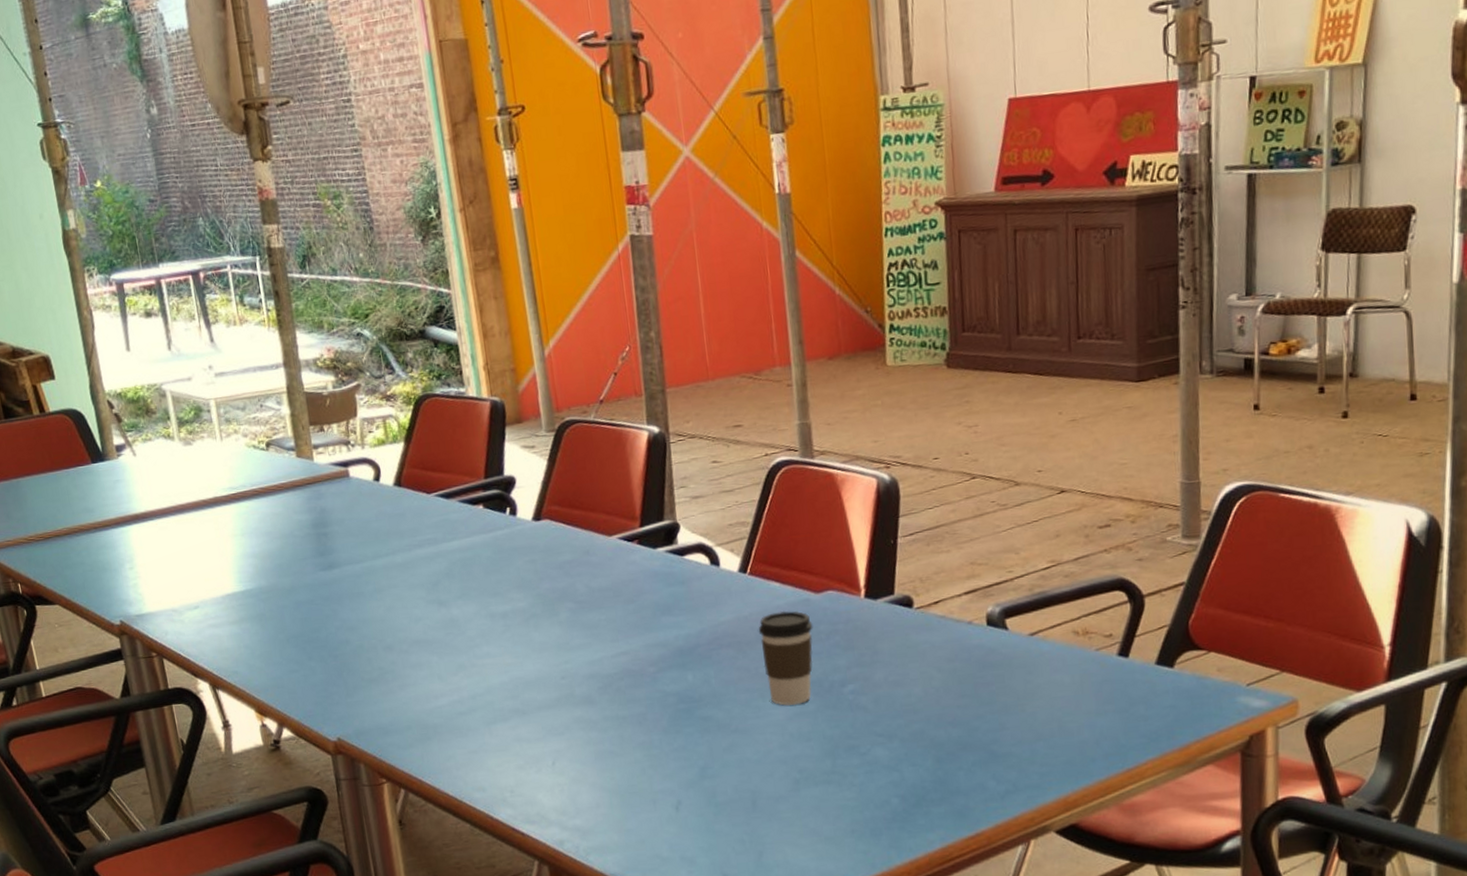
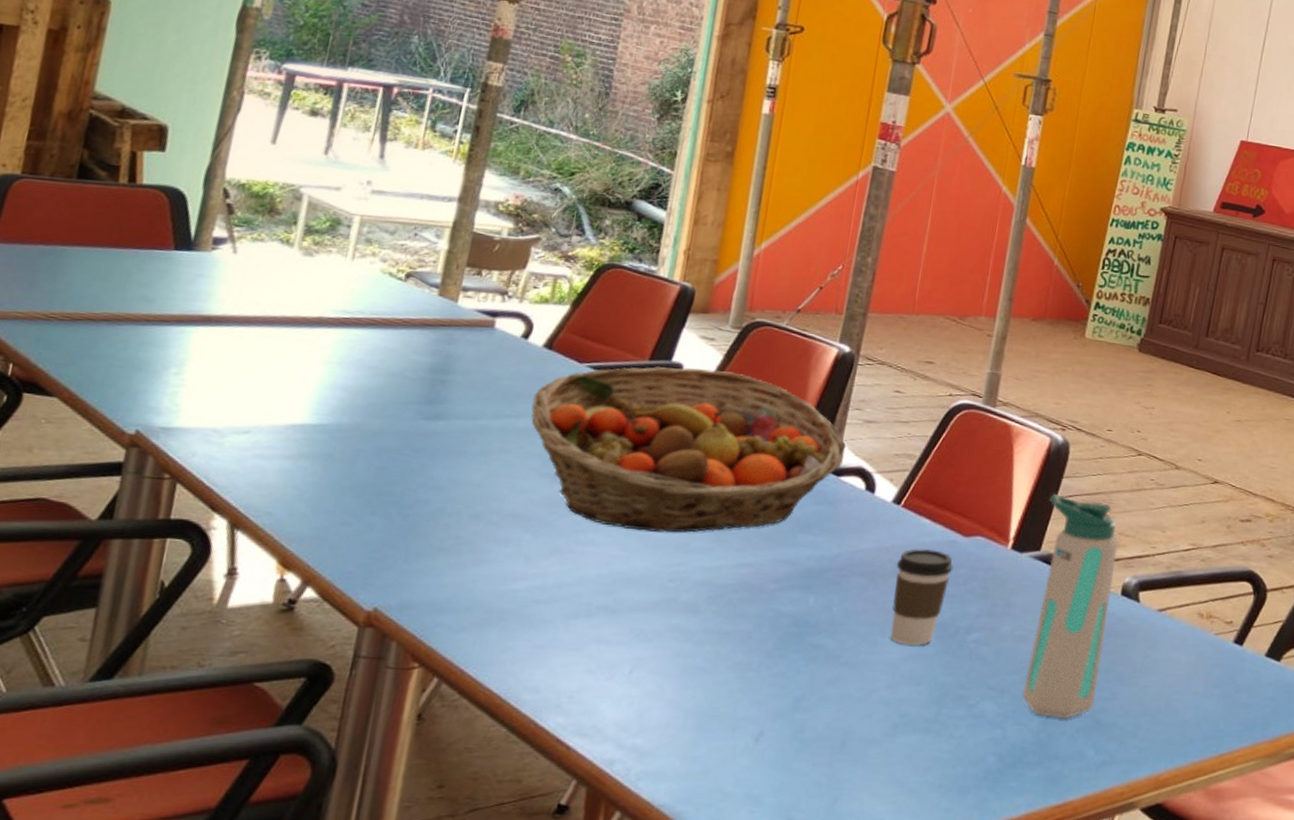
fruit basket: none [400,474,683,638] -> present [531,366,844,533]
water bottle: none [891,534,985,755] -> present [1021,493,1119,719]

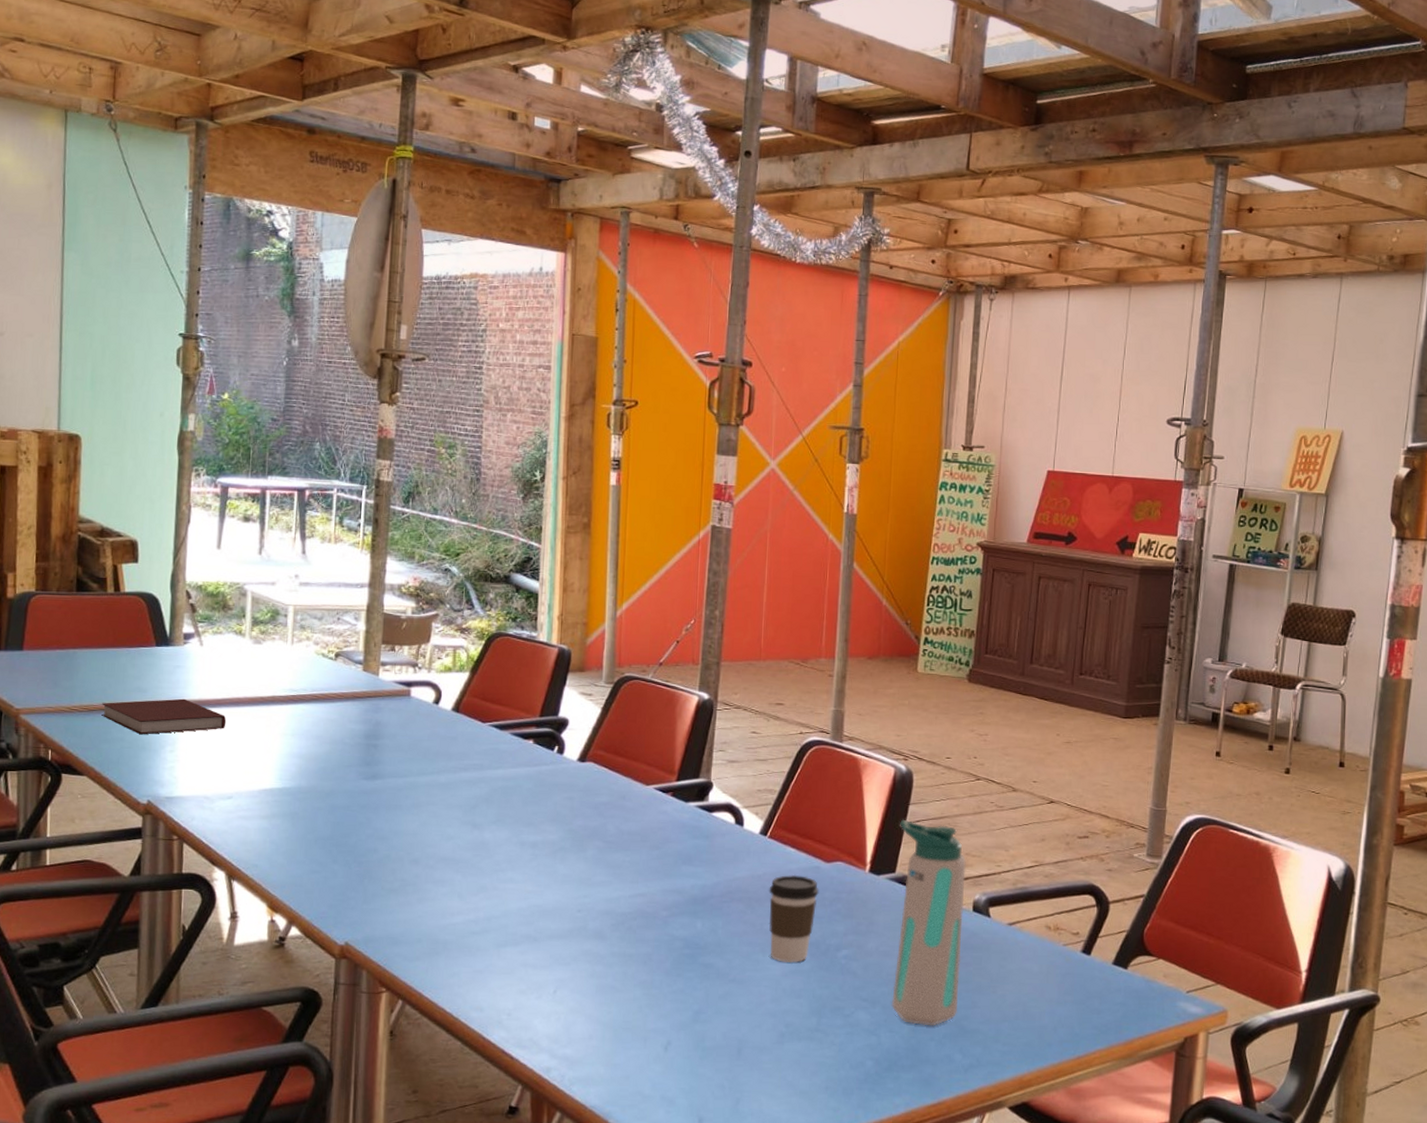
notebook: none [89,311,255,353] -> present [101,698,227,735]
fruit basket: present [531,366,844,533] -> none [449,721,713,869]

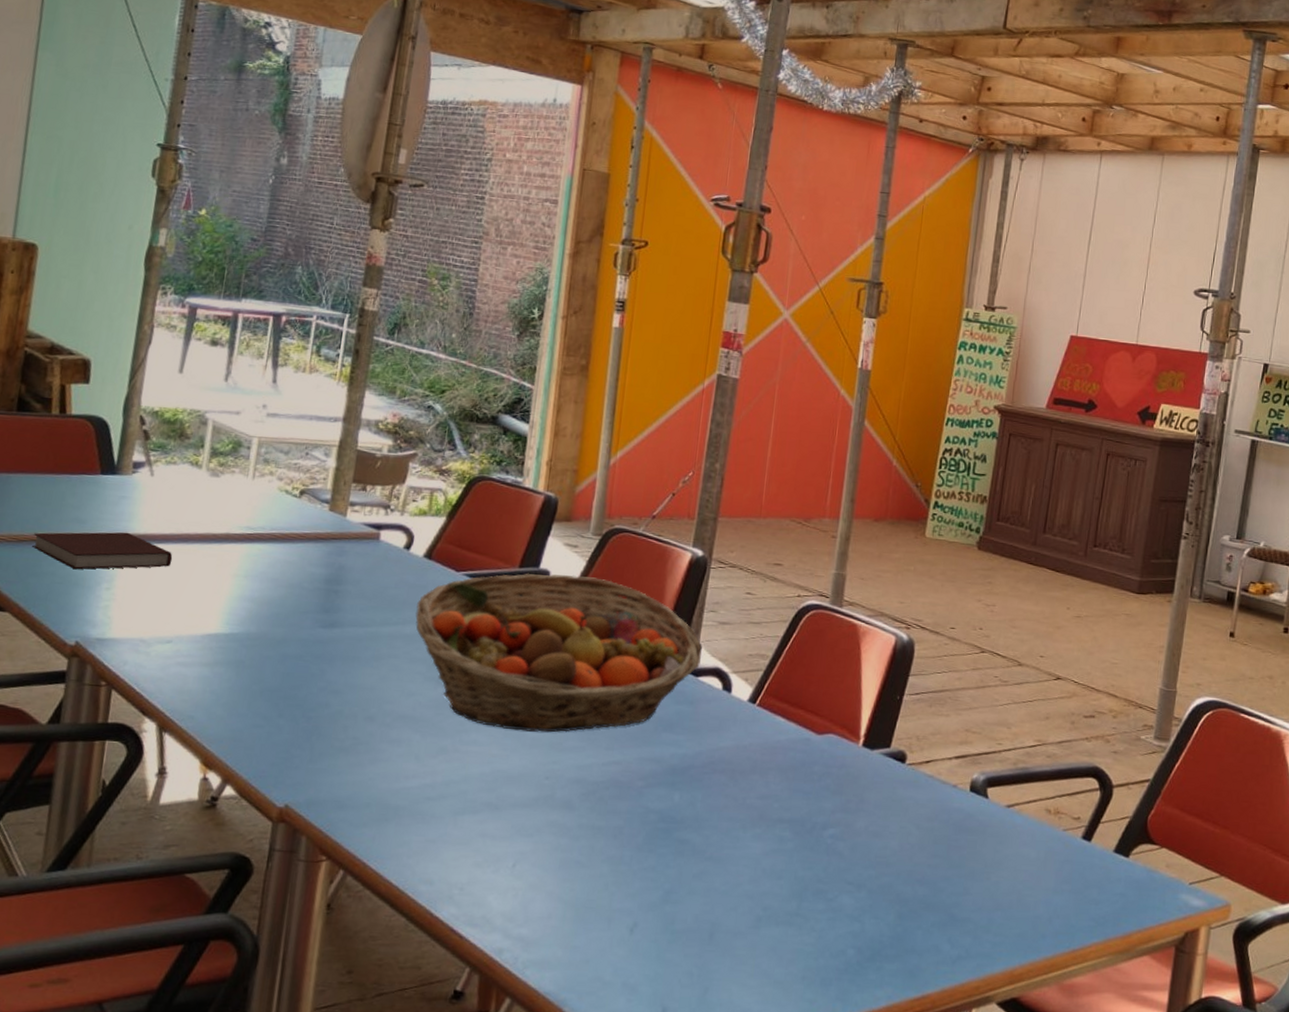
fruit basket: none [449,721,713,869] -> present [415,573,701,733]
coffee cup: present [769,874,819,964] -> none [752,746,808,842]
water bottle: present [891,819,966,1026] -> none [877,691,966,914]

